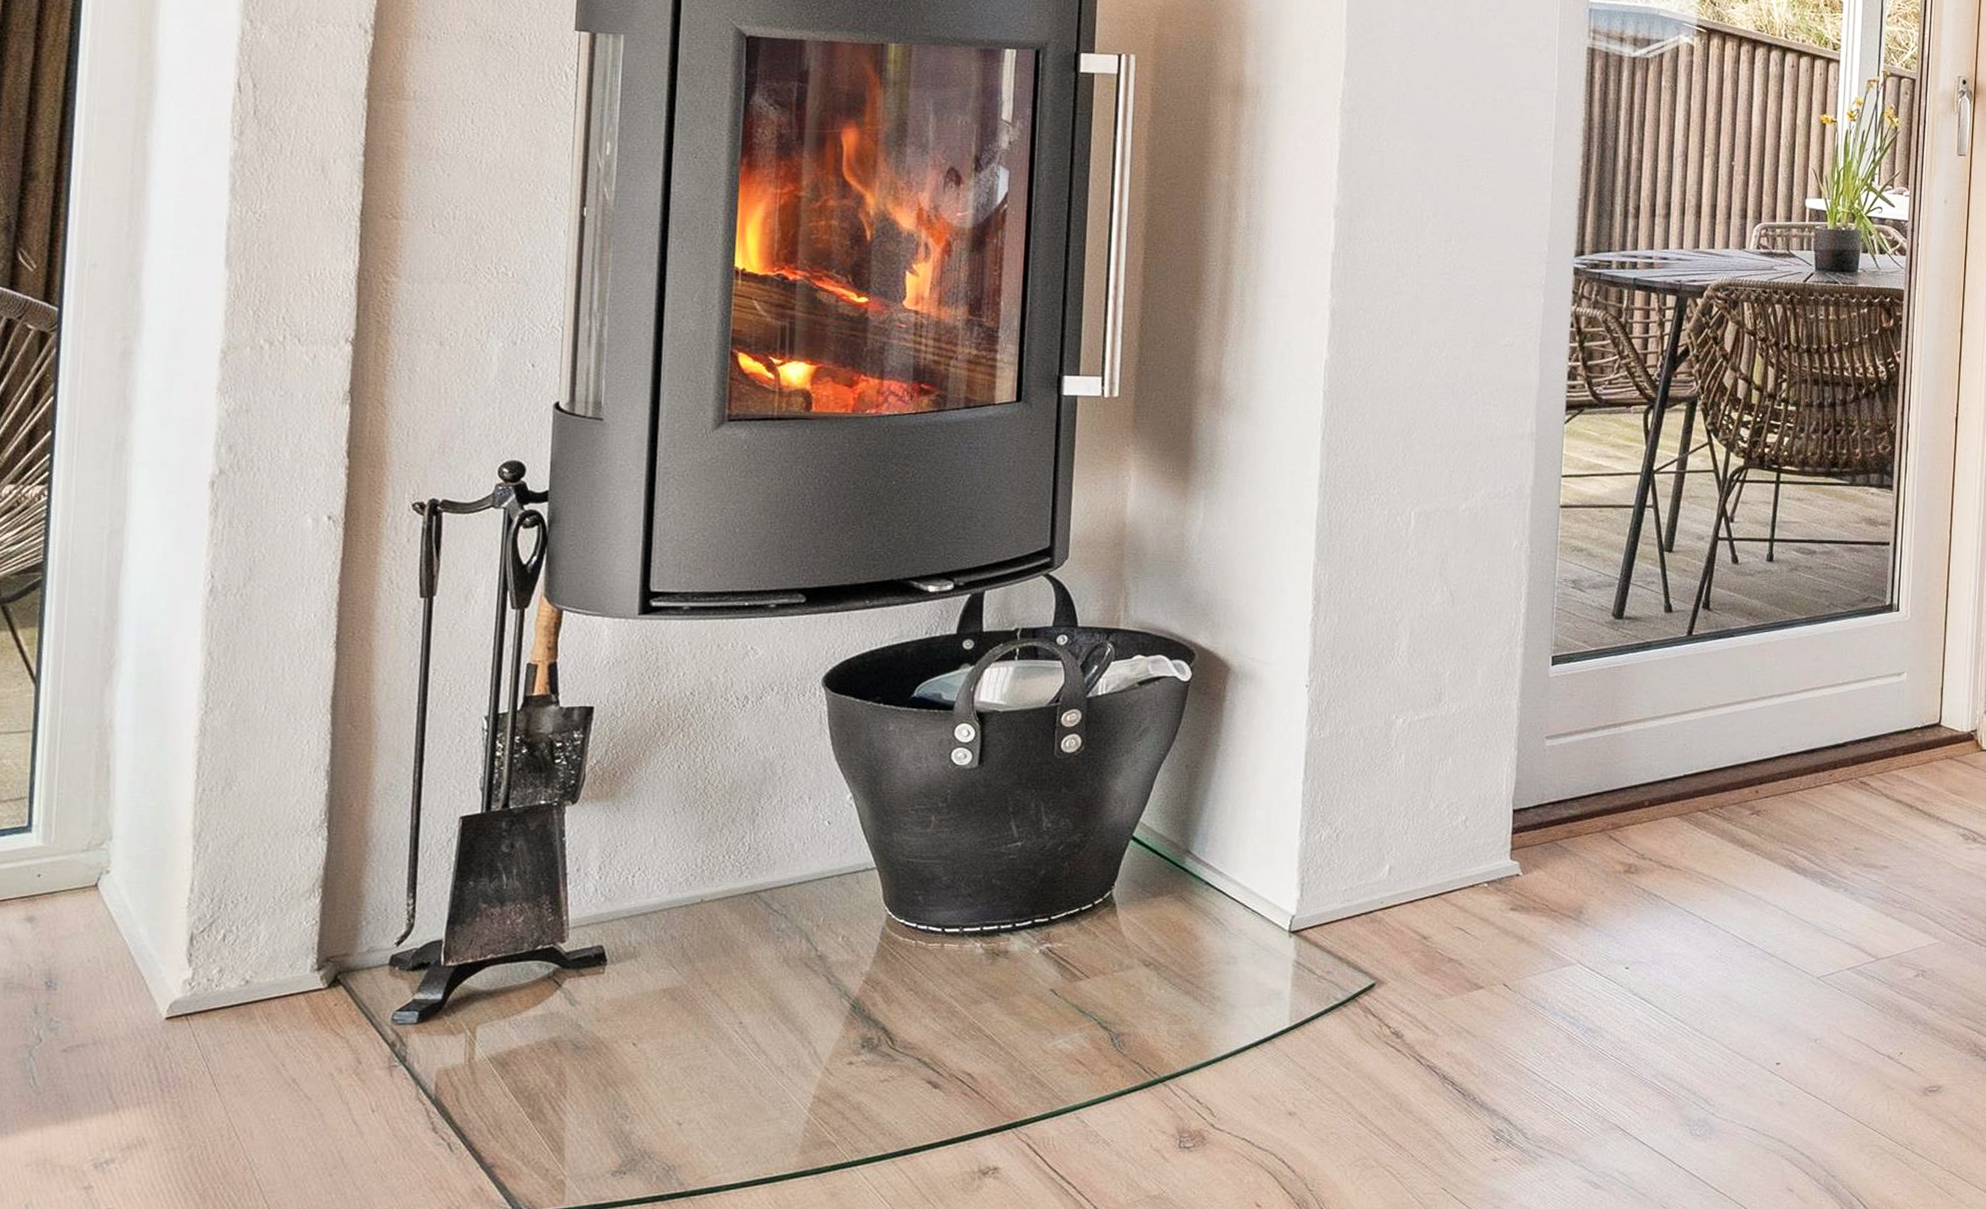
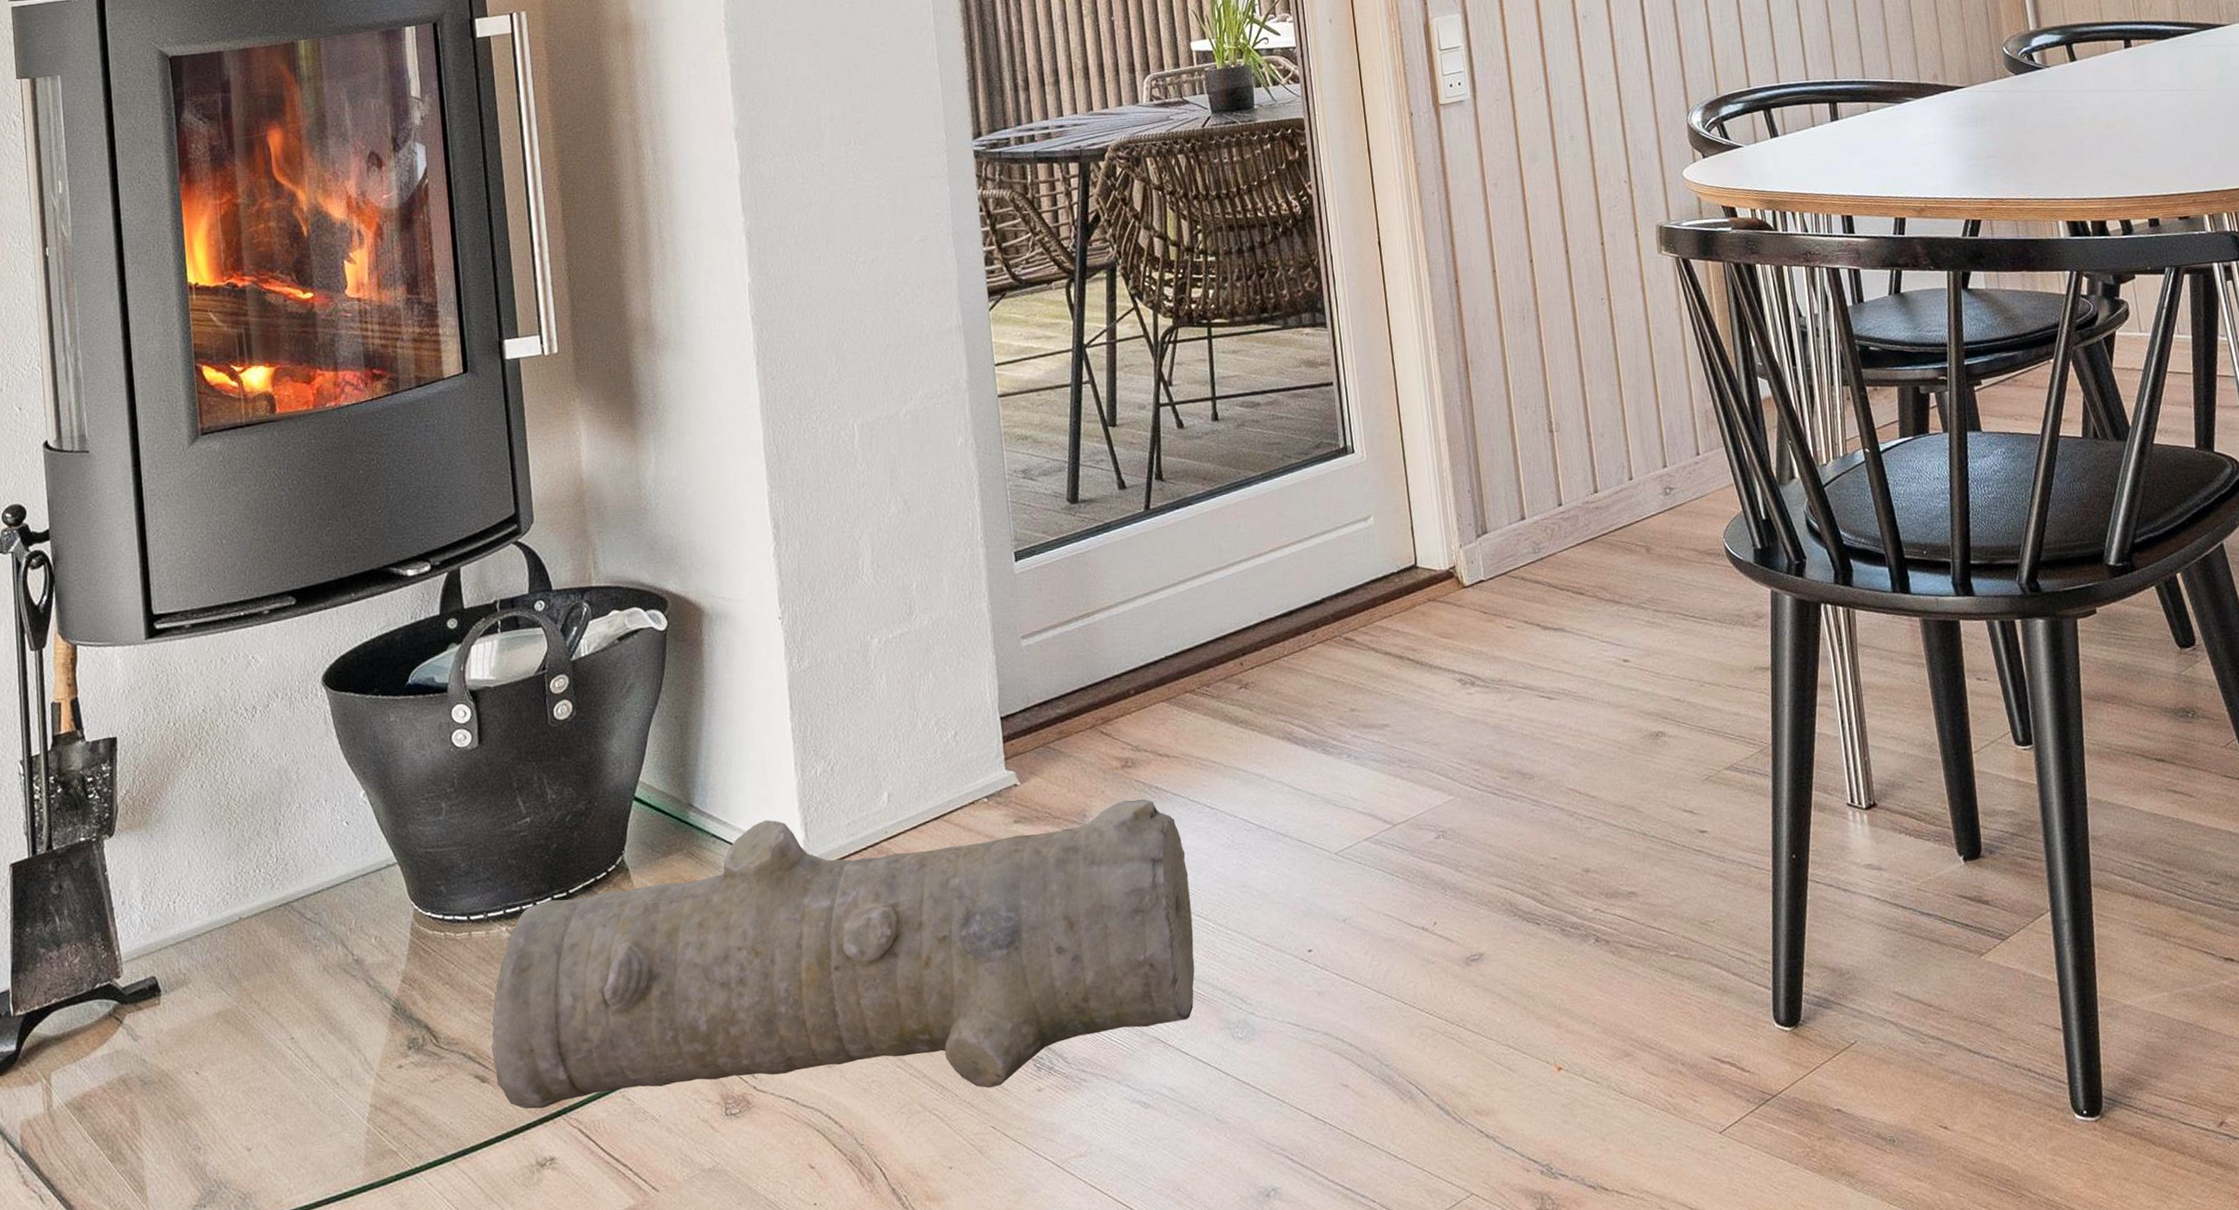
decorative log: none [948,875,1673,1153] -> present [491,798,1195,1109]

